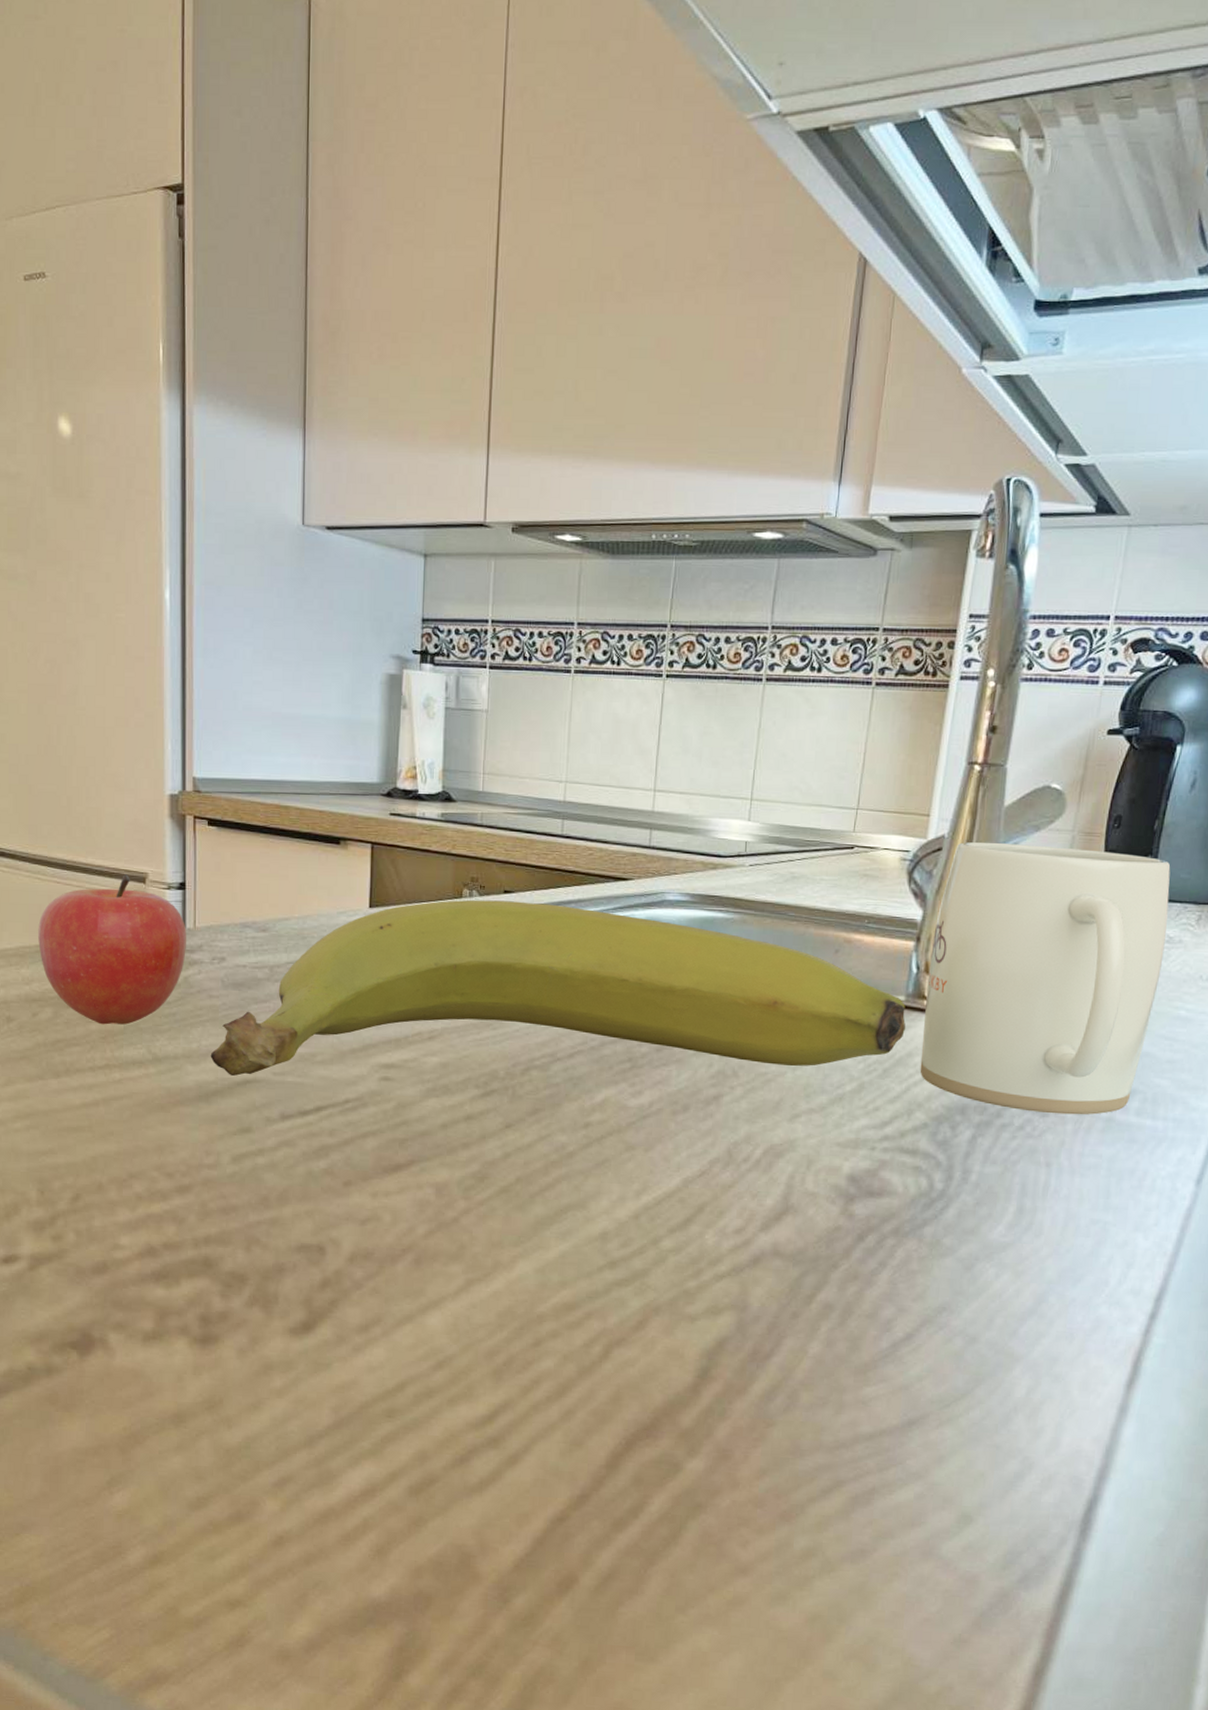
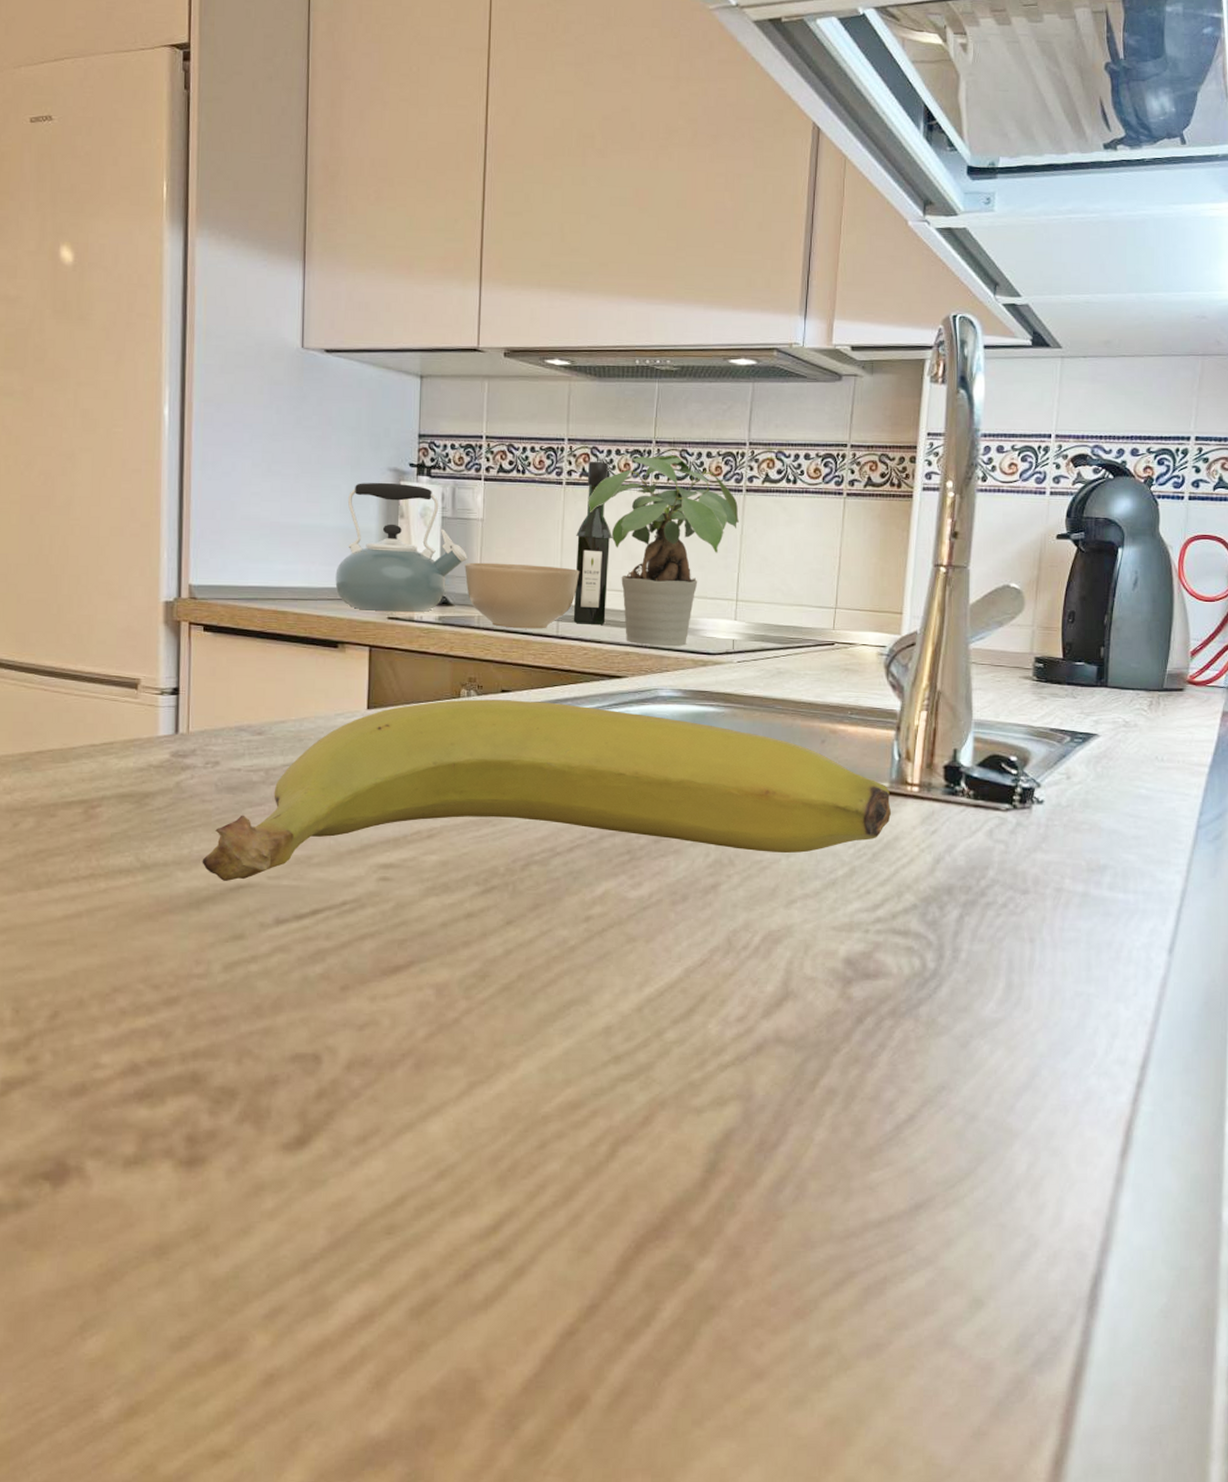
fruit: present [38,874,187,1025] -> none [22,680,180,833]
kettle: none [337,670,471,809] -> present [335,482,467,613]
bowl: none [468,756,587,828] -> present [465,562,580,629]
bottle: none [579,647,622,824] -> present [573,461,612,625]
potted plant: none [597,640,758,848] -> present [588,455,740,647]
mug: present [920,841,1171,1115] -> none [907,637,1123,891]

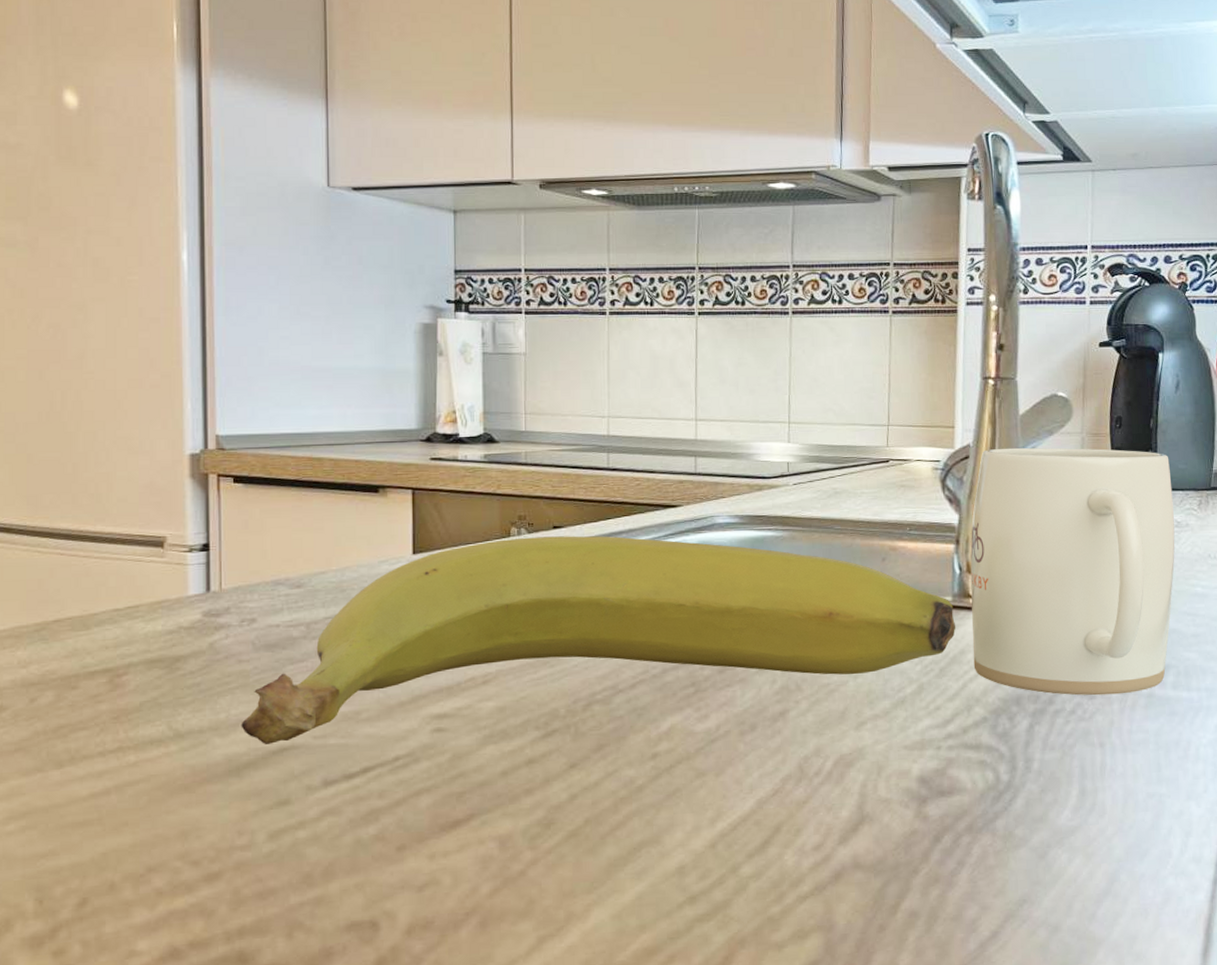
kettle: present [335,482,467,613] -> none [373,320,511,453]
bowl: present [465,562,580,629] -> none [509,396,629,463]
bottle: present [573,461,612,625] -> none [622,289,660,455]
potted plant: present [588,455,740,647] -> none [633,280,788,473]
mug: none [907,637,1123,891] -> present [970,447,1176,696]

